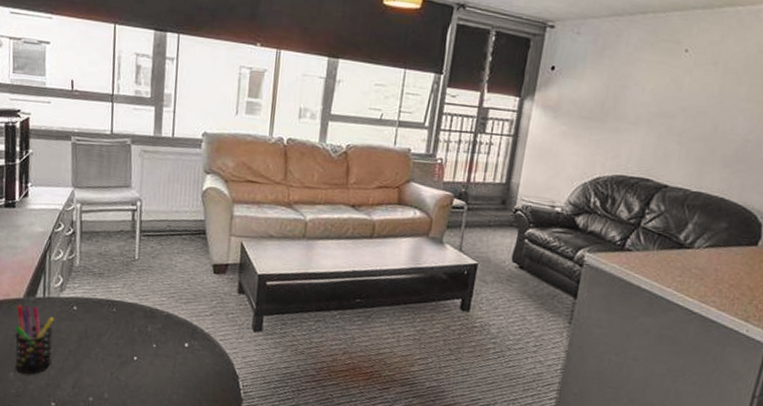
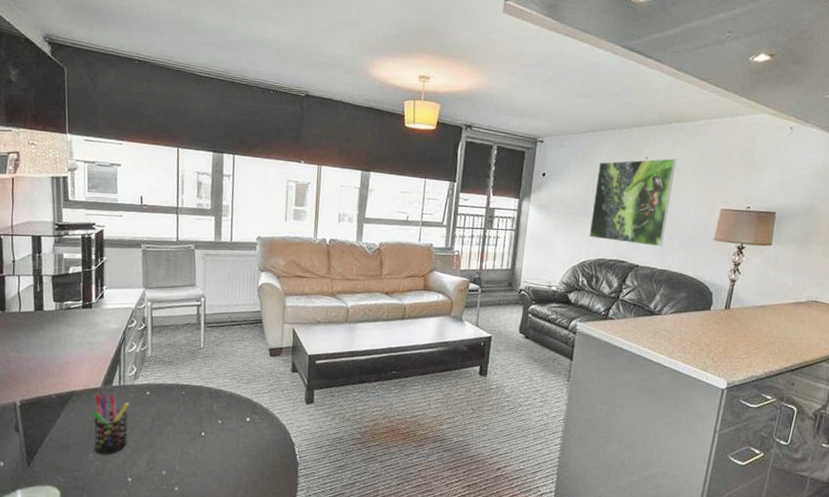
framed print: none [605,52,726,164] -> present [589,158,677,247]

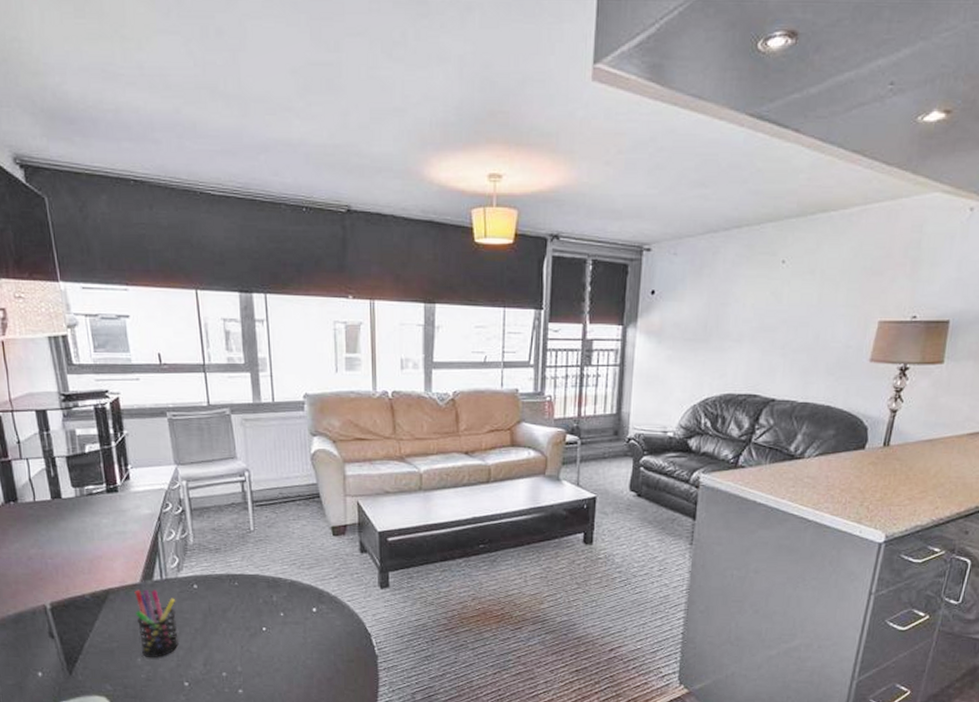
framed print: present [589,158,677,247] -> none [711,260,822,374]

